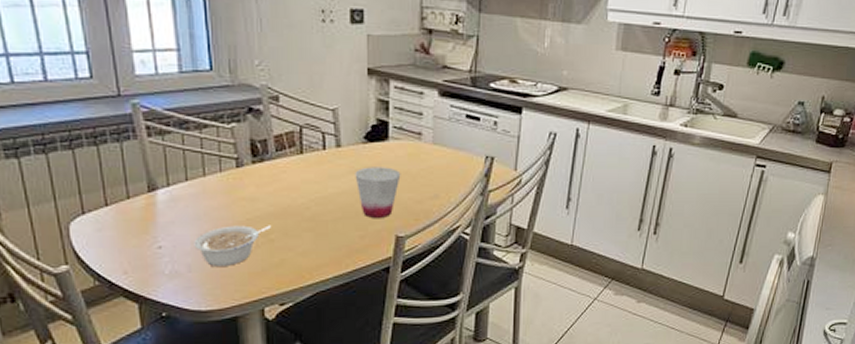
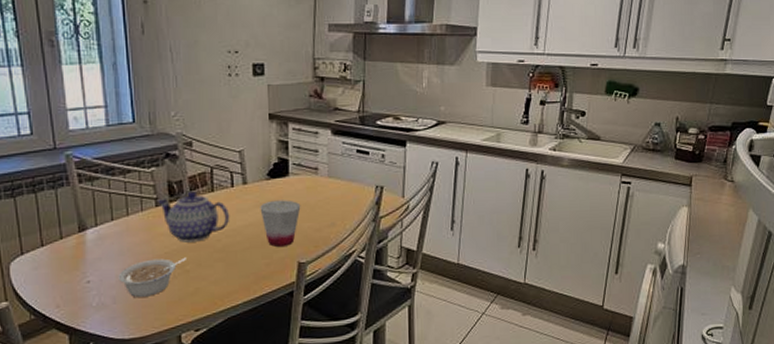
teapot: none [239,151,321,209] -> present [158,190,230,243]

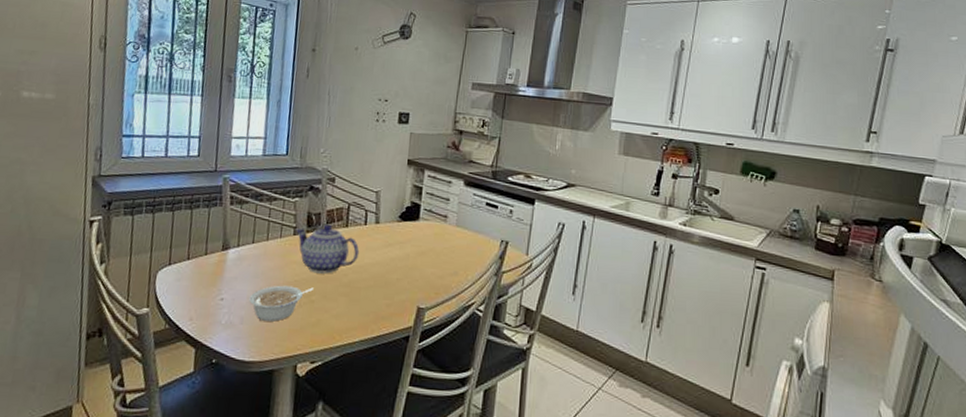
cup: present [260,200,301,247] -> none [388,242,427,289]

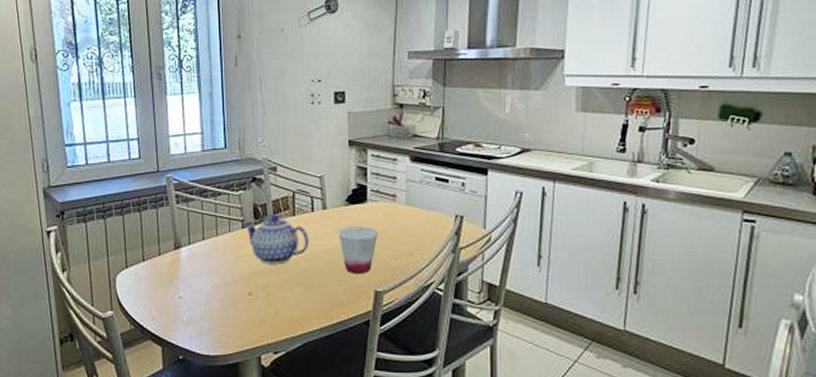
legume: present [249,285,313,322] -> none [207,279,268,315]
cup: none [388,242,427,289] -> present [338,226,379,273]

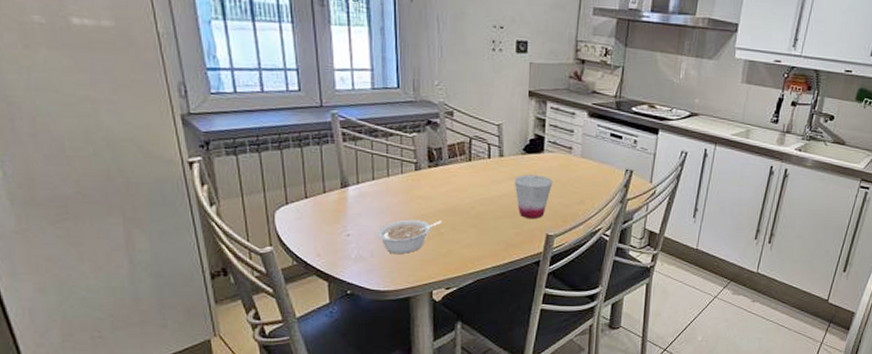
legume: none [207,279,268,315] -> present [377,219,441,254]
teapot: present [244,214,310,264] -> none [417,158,485,207]

